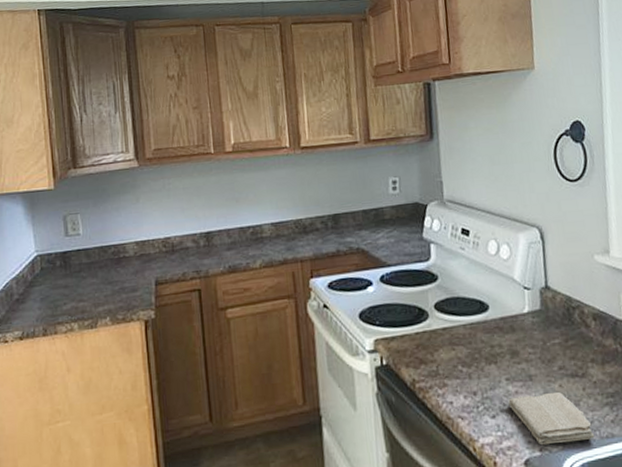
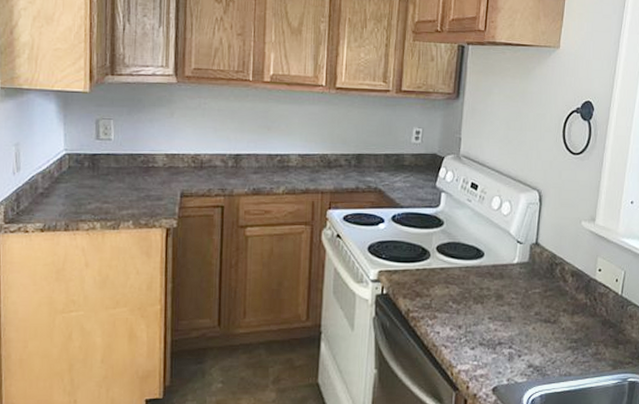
washcloth: present [508,391,595,446] -> none [487,333,555,377]

